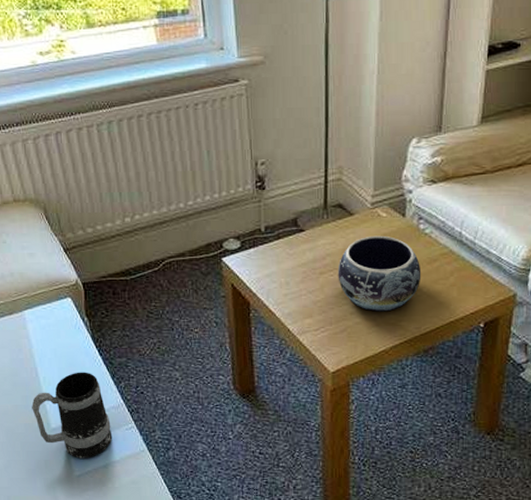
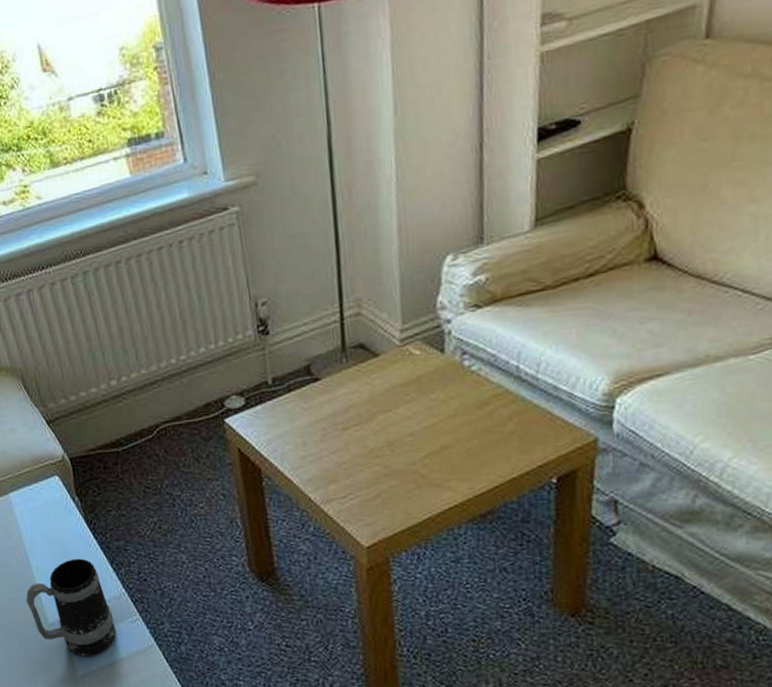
decorative bowl: present [337,235,422,312] -> none [364,378,471,472]

